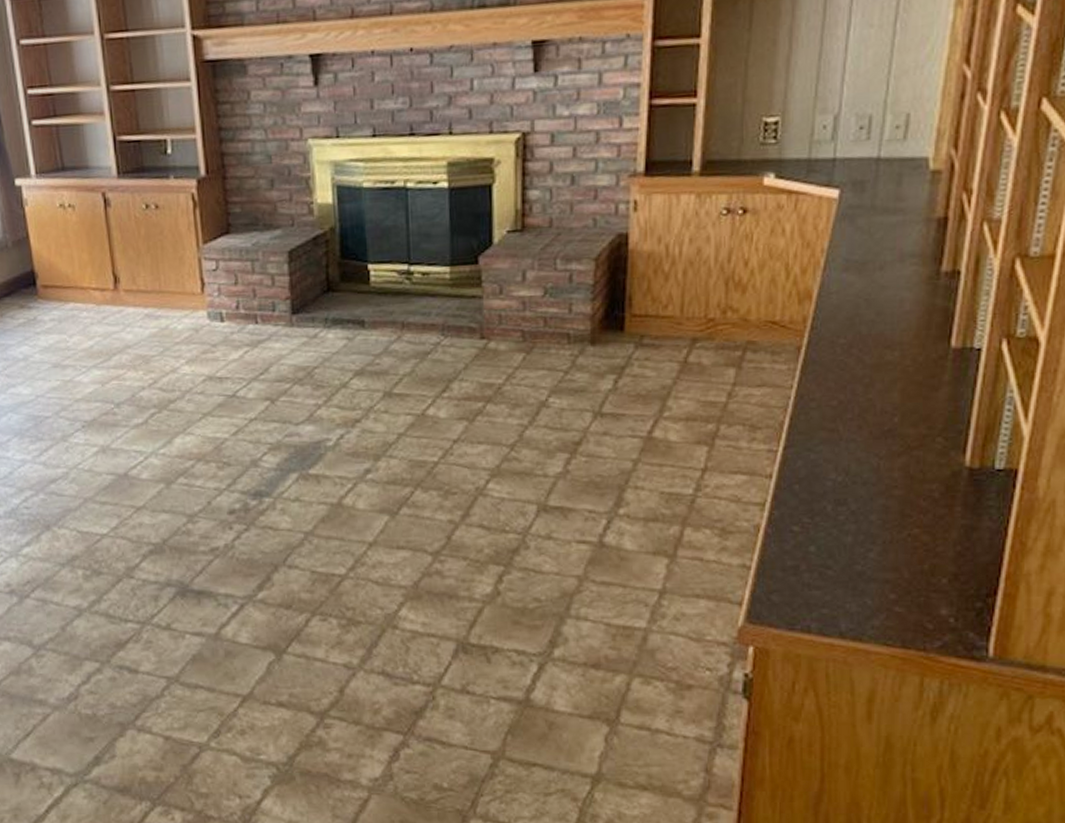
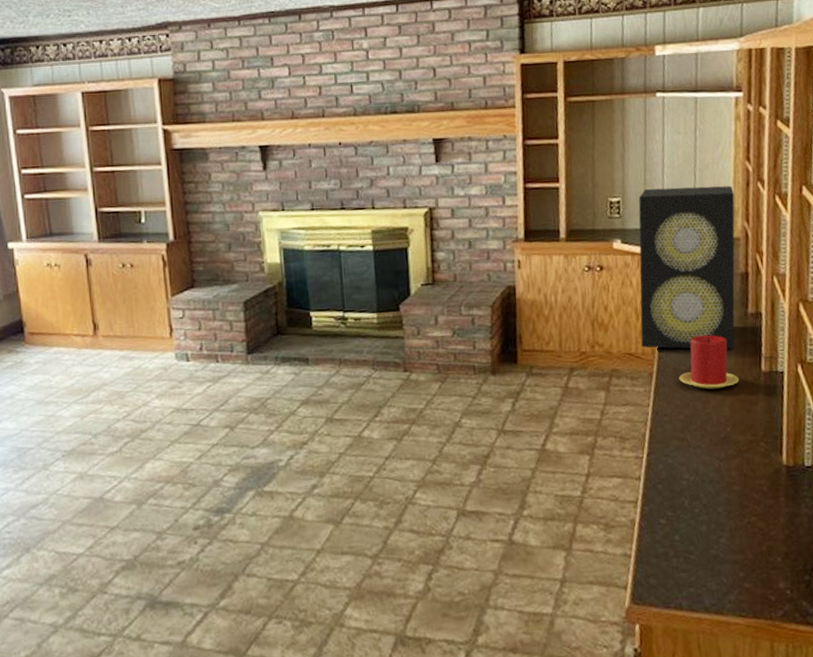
speaker: none [788,98,941,318] -> present [638,186,735,350]
candle: none [836,299,918,369] -> present [679,334,739,390]

